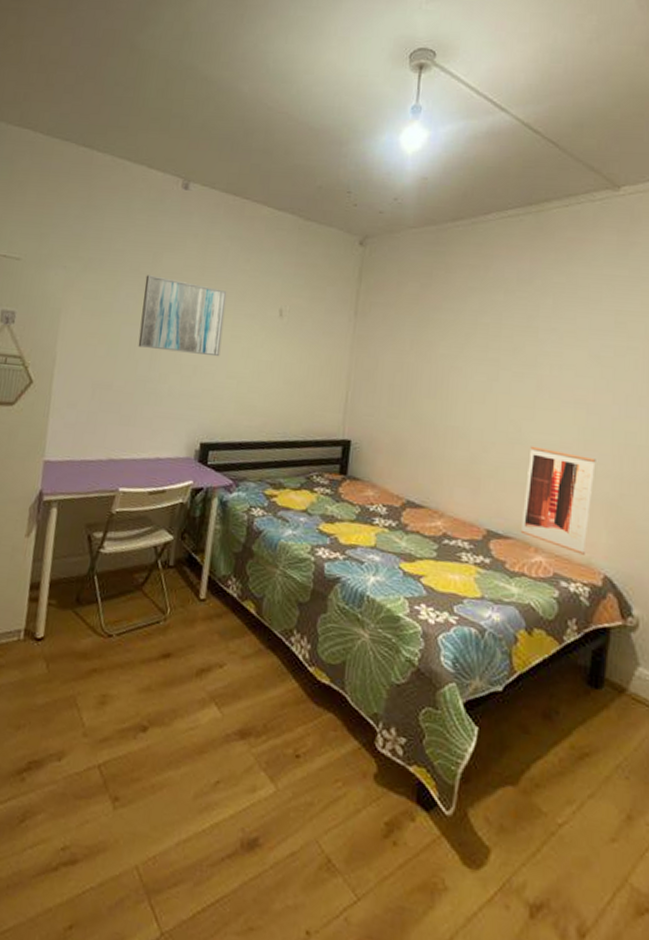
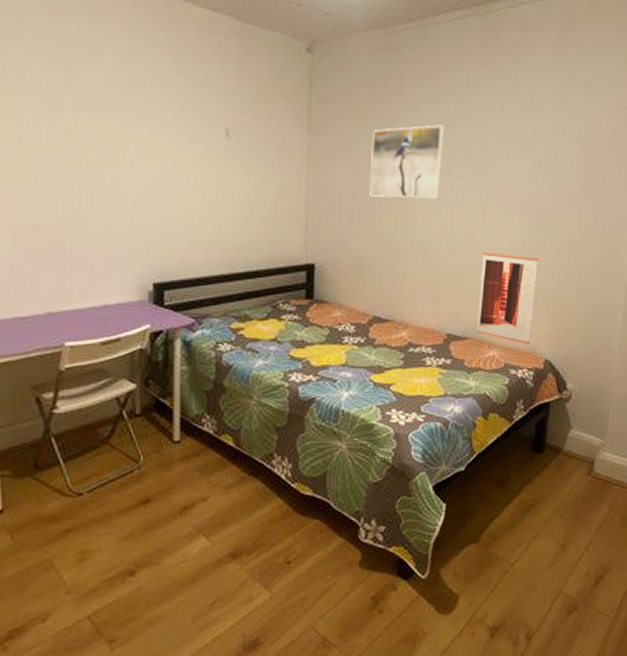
wall art: present [138,275,227,357] -> none [58,93,163,187]
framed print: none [410,315,492,388] -> present [369,125,444,199]

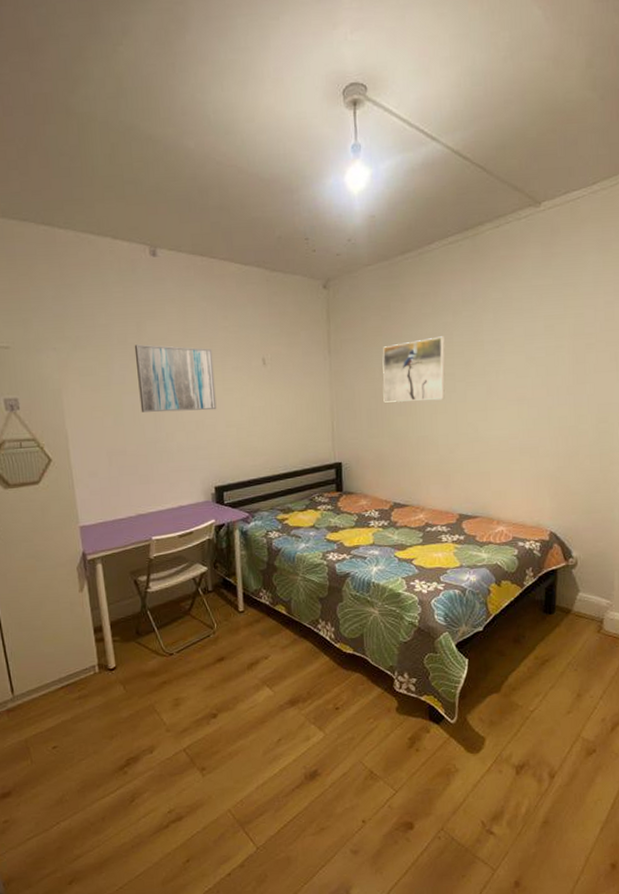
wall art: none [58,93,163,187] -> present [134,344,217,413]
wall art: present [476,252,538,344] -> none [485,441,538,519]

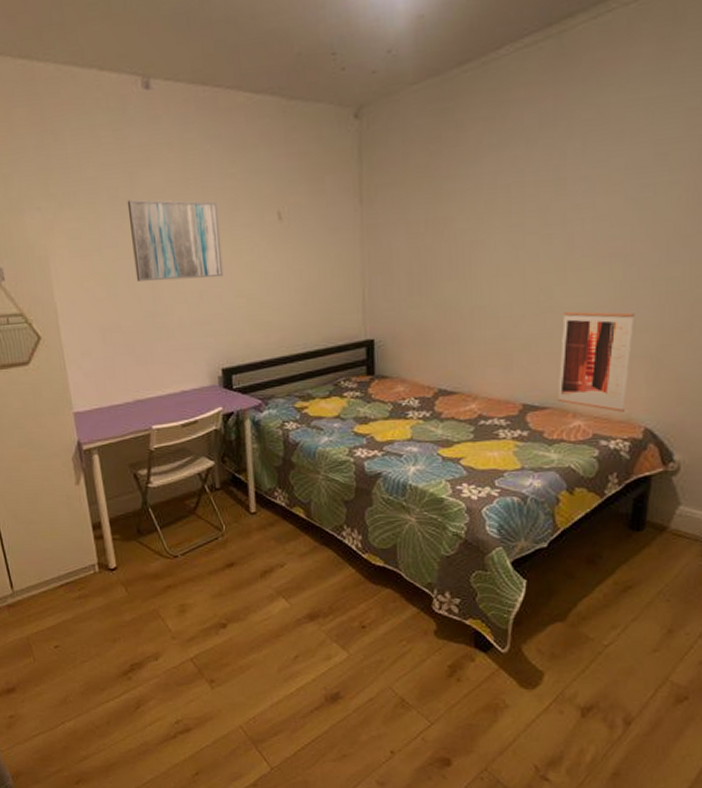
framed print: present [382,336,445,403] -> none [428,174,513,264]
wall art: none [485,441,538,519] -> present [557,311,635,412]

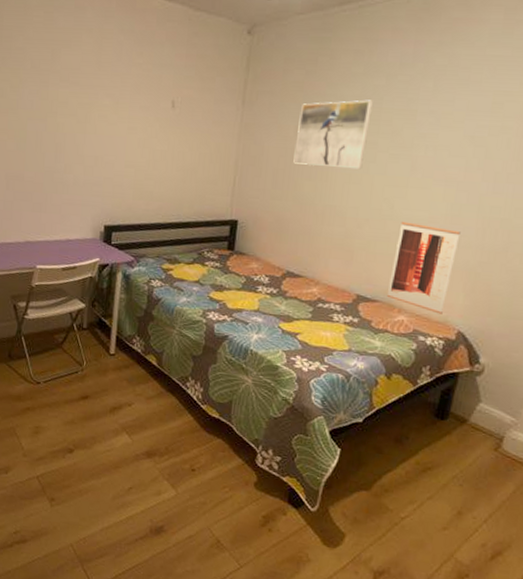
wall art: present [127,199,224,282] -> none [43,72,123,148]
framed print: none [428,174,513,264] -> present [293,100,373,170]

